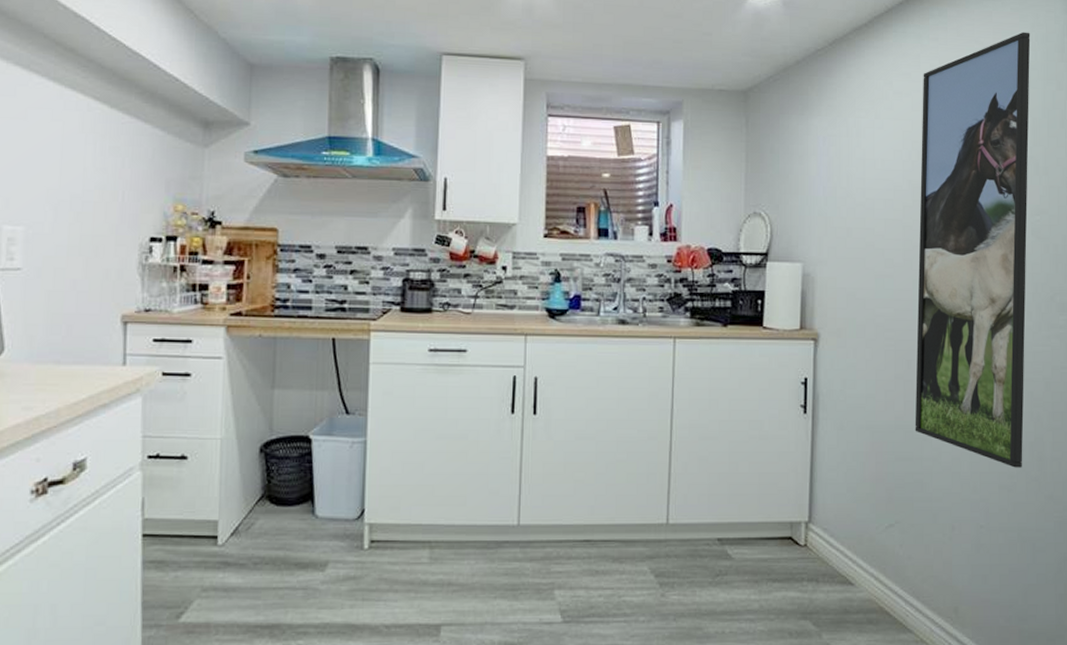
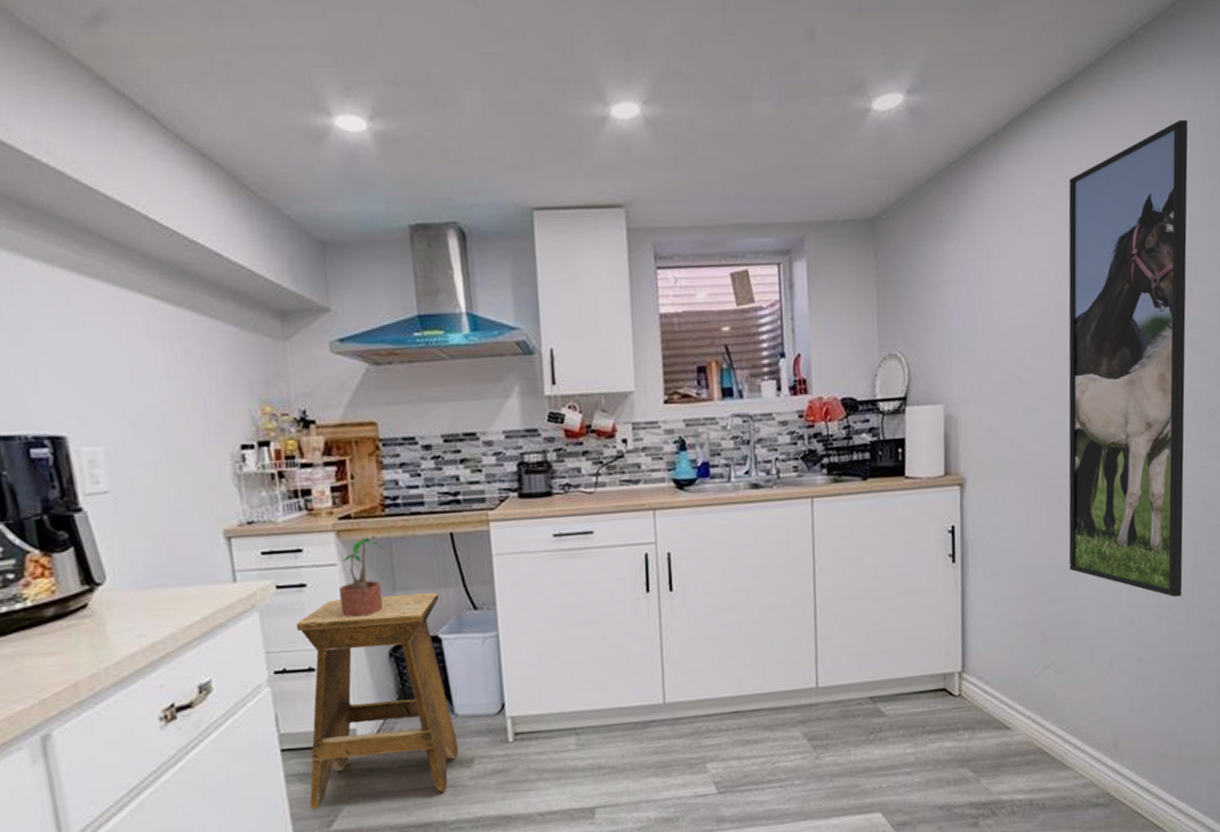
stool: none [163,391,315,598] -> present [296,592,459,809]
potted plant: none [219,335,269,410] -> present [338,537,384,618]

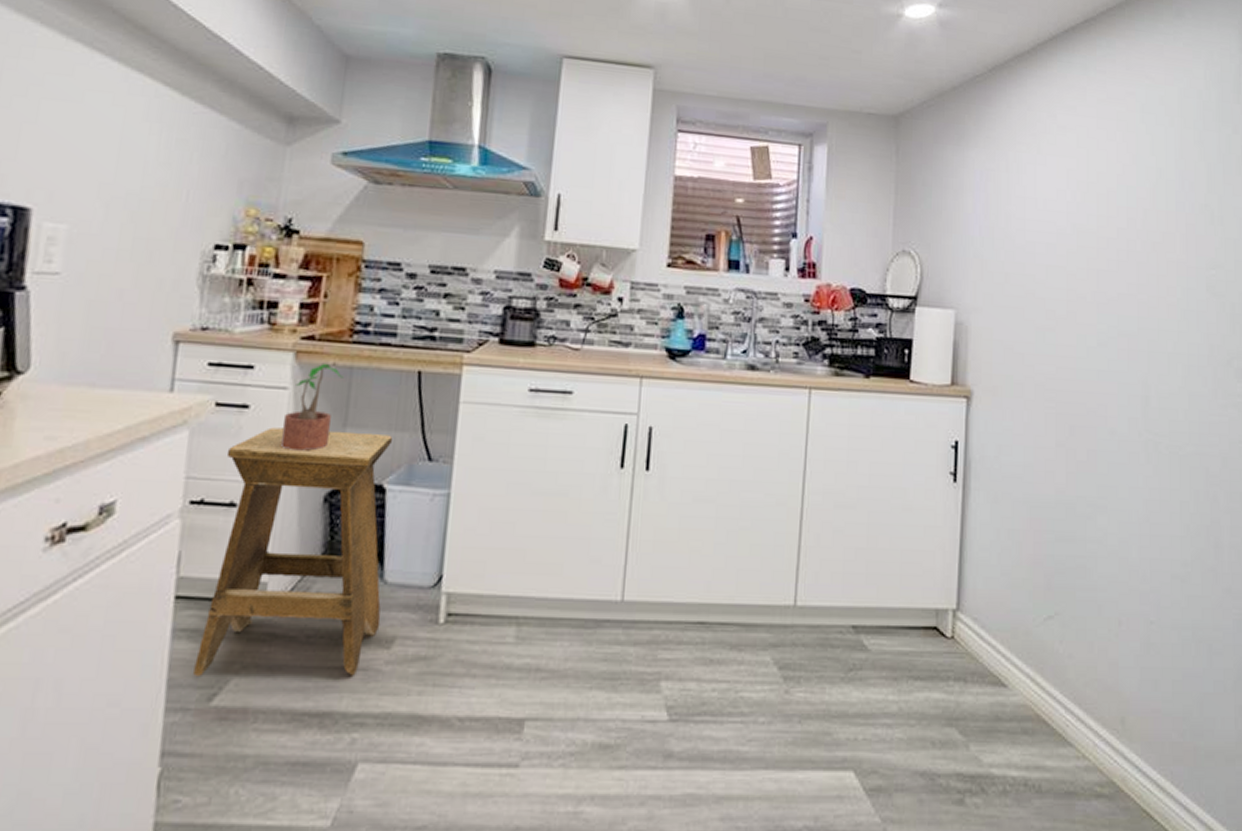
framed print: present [1068,119,1188,597] -> none [1077,69,1205,555]

